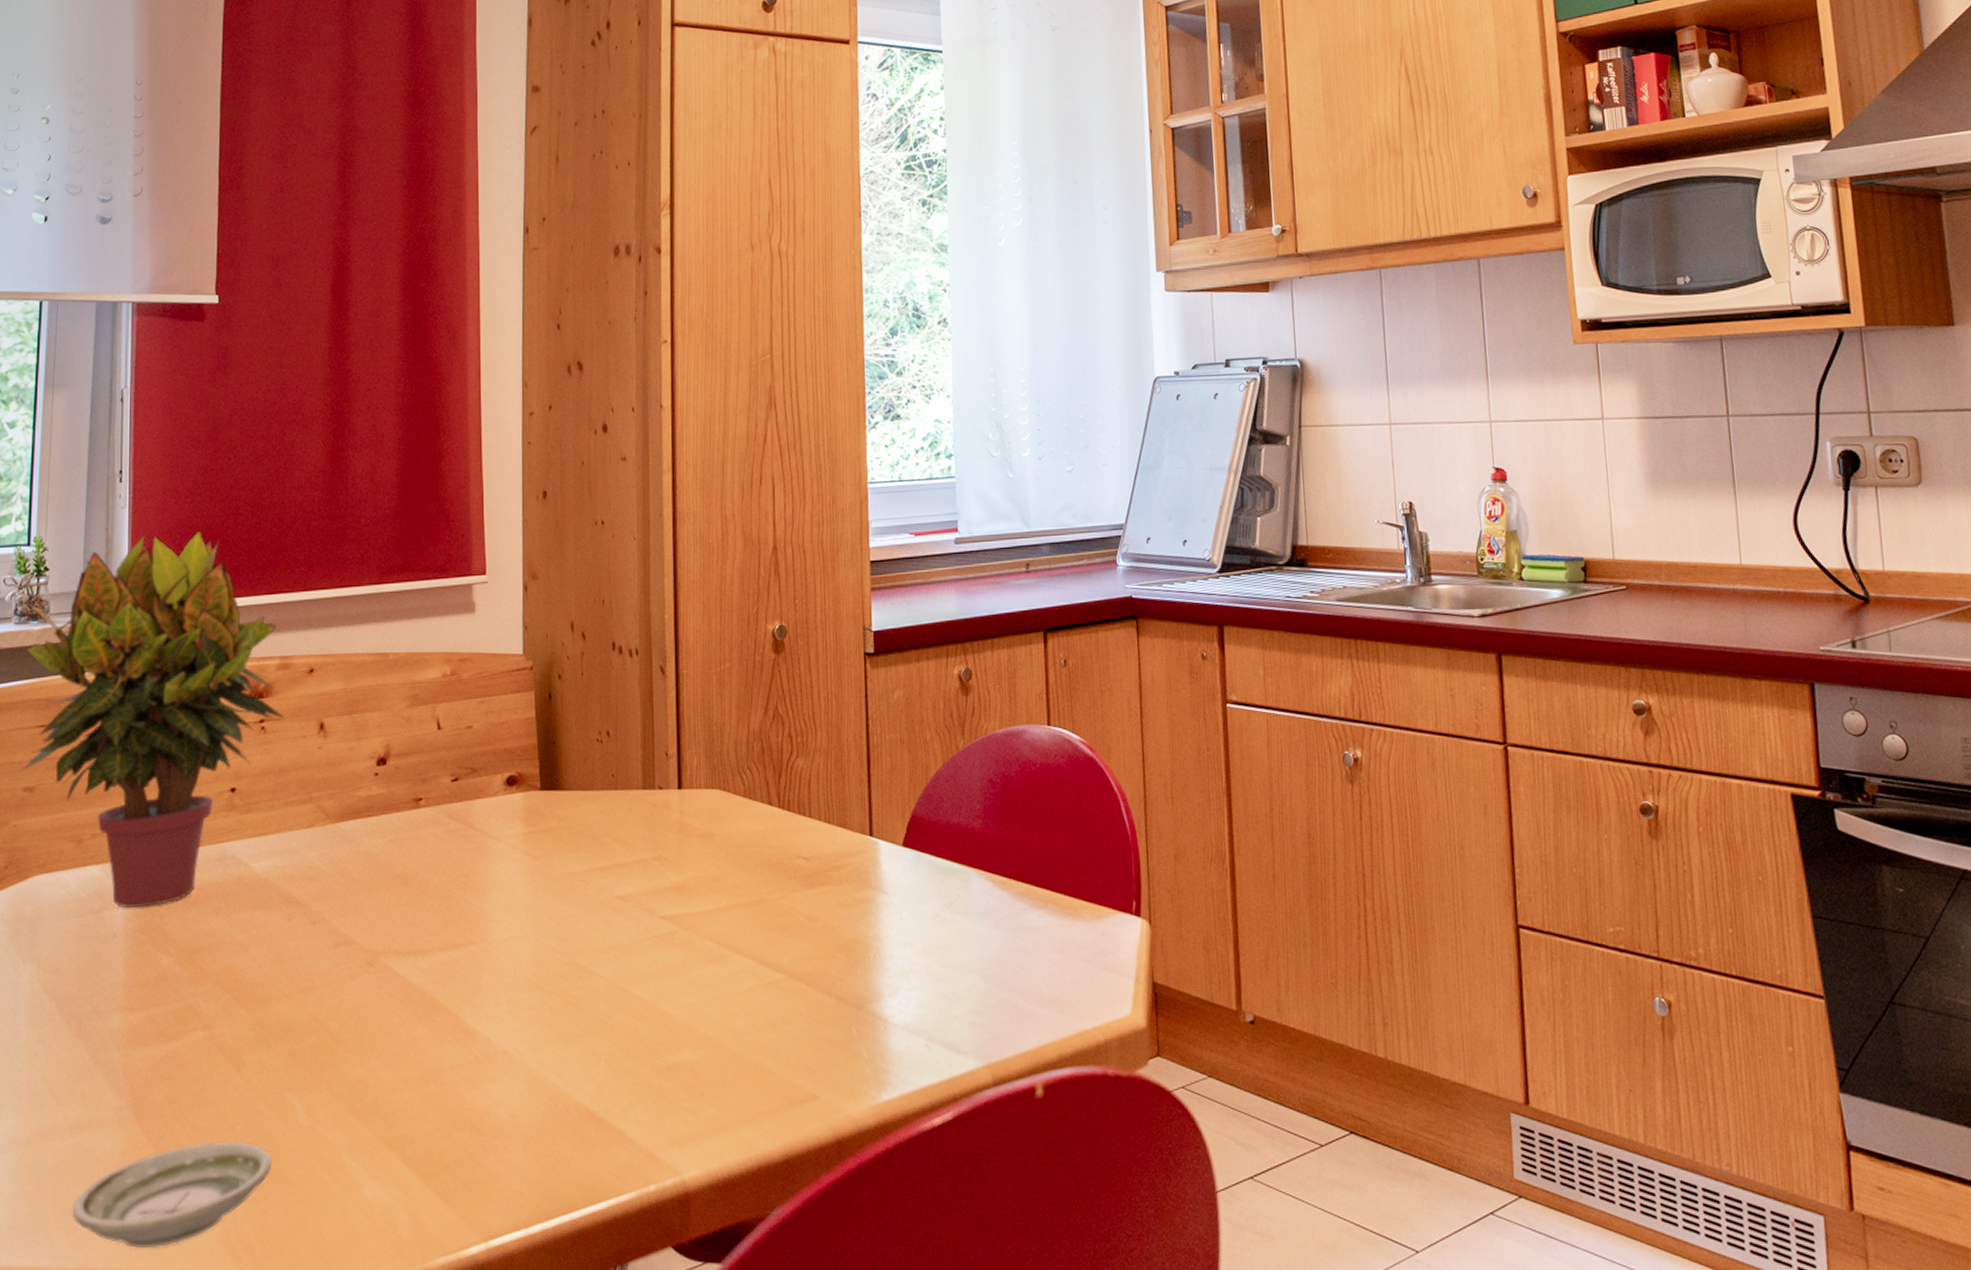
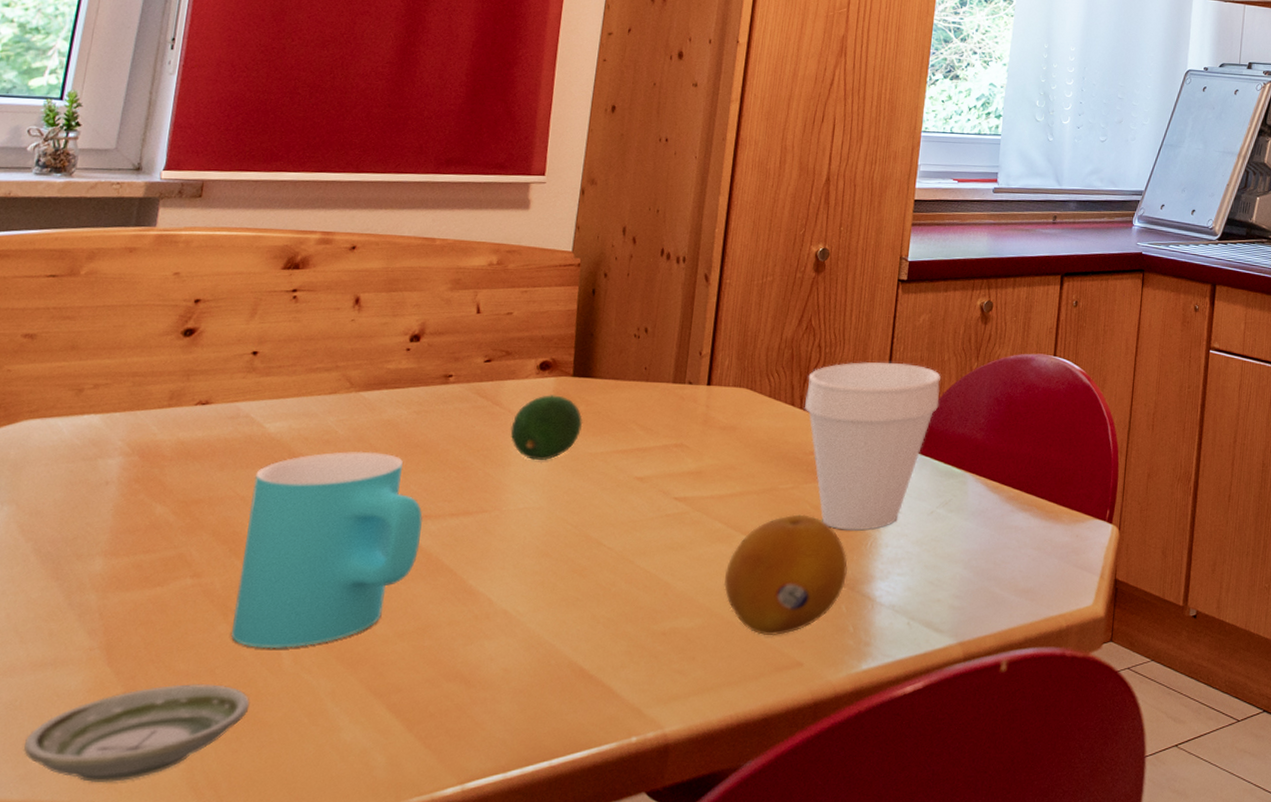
potted plant: present [19,530,285,909] -> none [21,102,322,459]
cup: none [245,885,413,1102] -> present [231,451,423,649]
fruit: none [486,812,557,884] -> present [510,395,583,460]
fruit: none [724,927,853,1067] -> present [724,514,848,636]
cup: none [782,747,928,942] -> present [803,362,942,531]

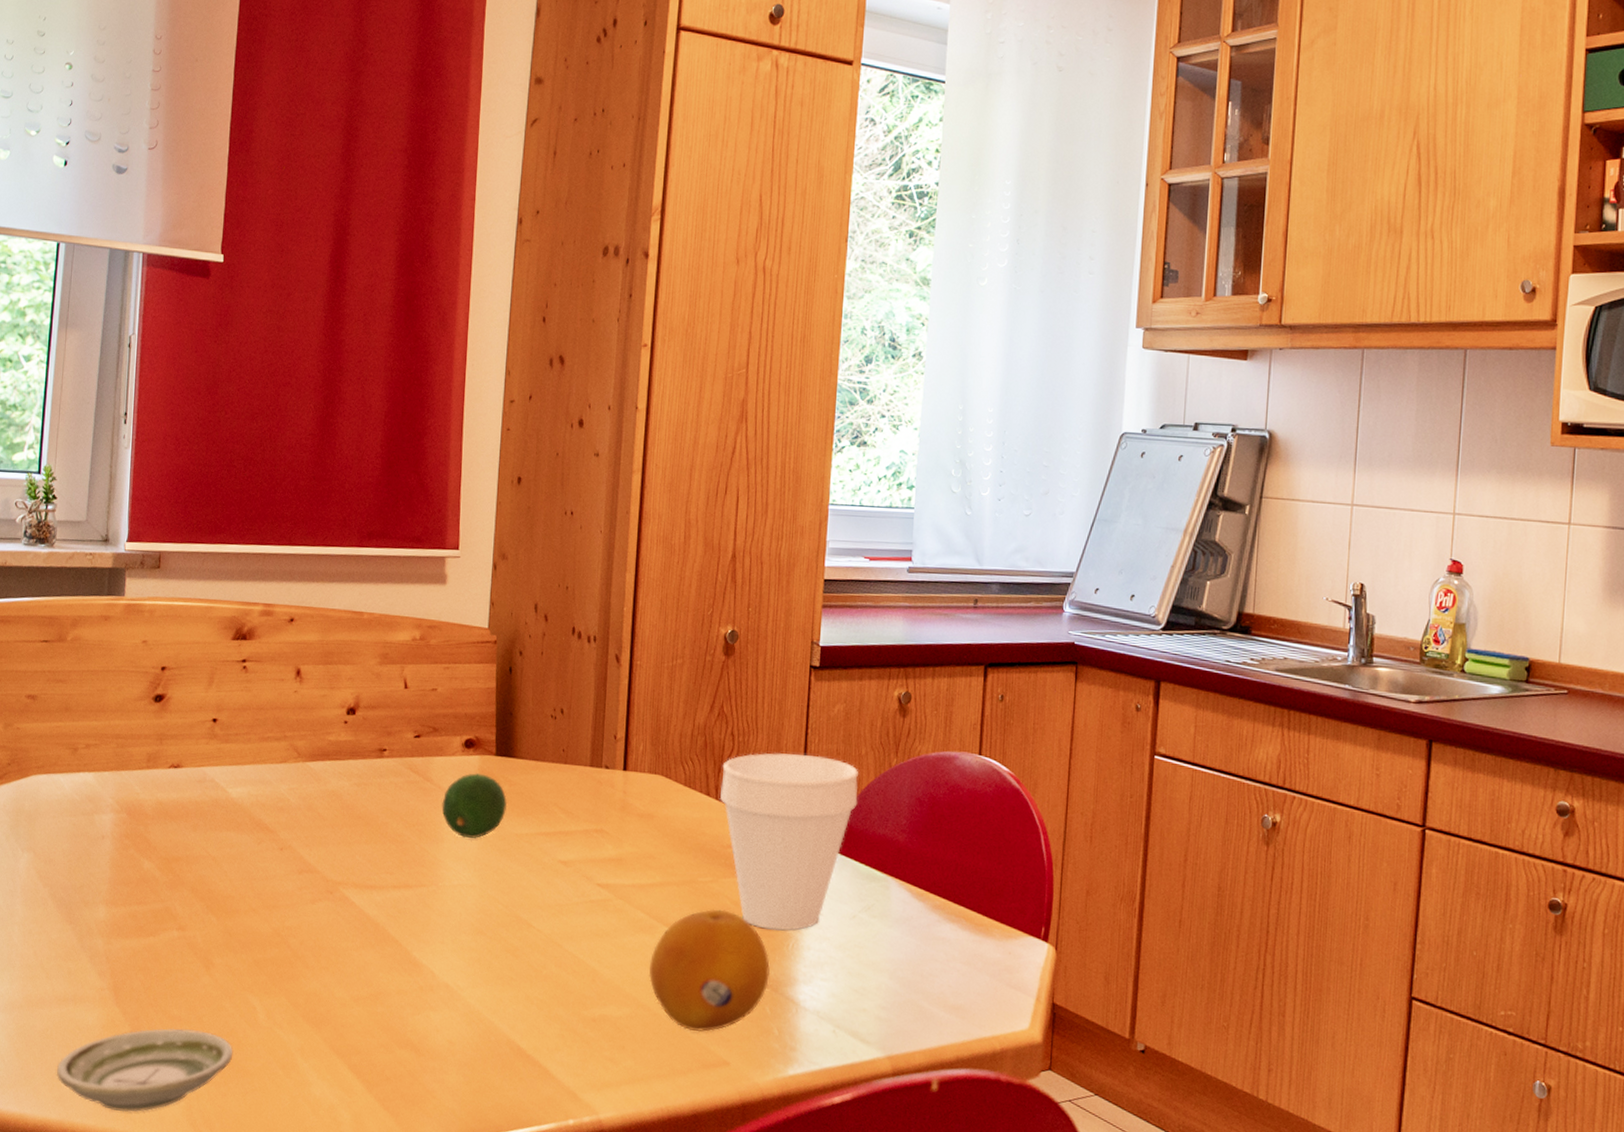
cup: present [231,451,423,649] -> none [214,819,369,1004]

